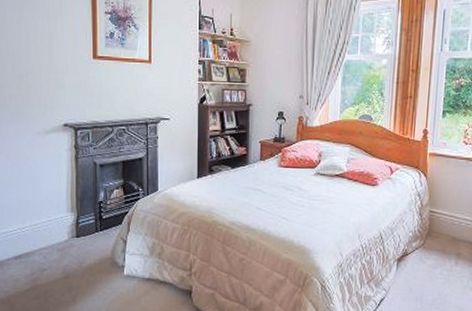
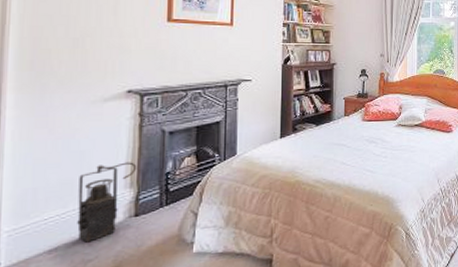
lantern: none [32,189,76,254] -> present [77,162,137,243]

